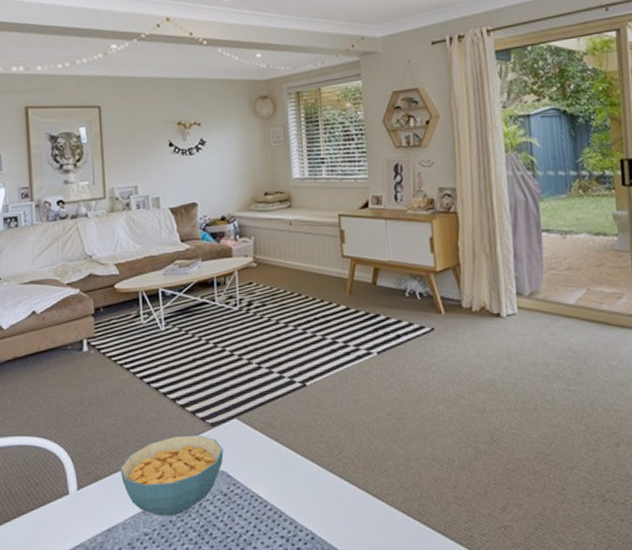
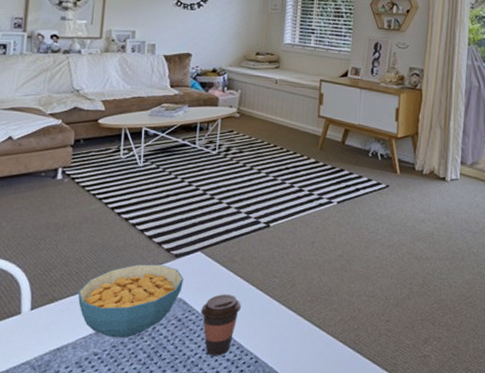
coffee cup: none [246,464,289,533] -> present [200,294,242,356]

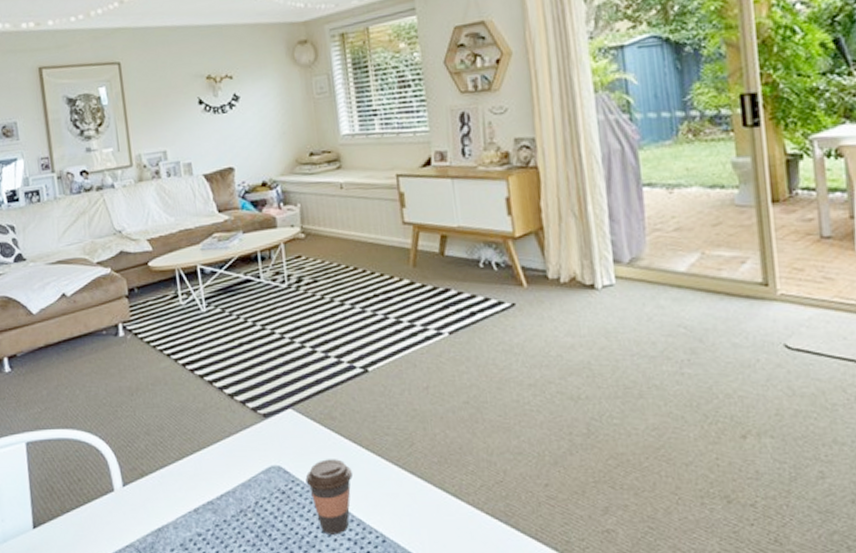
cereal bowl: present [77,264,184,337] -> none [166,427,279,514]

